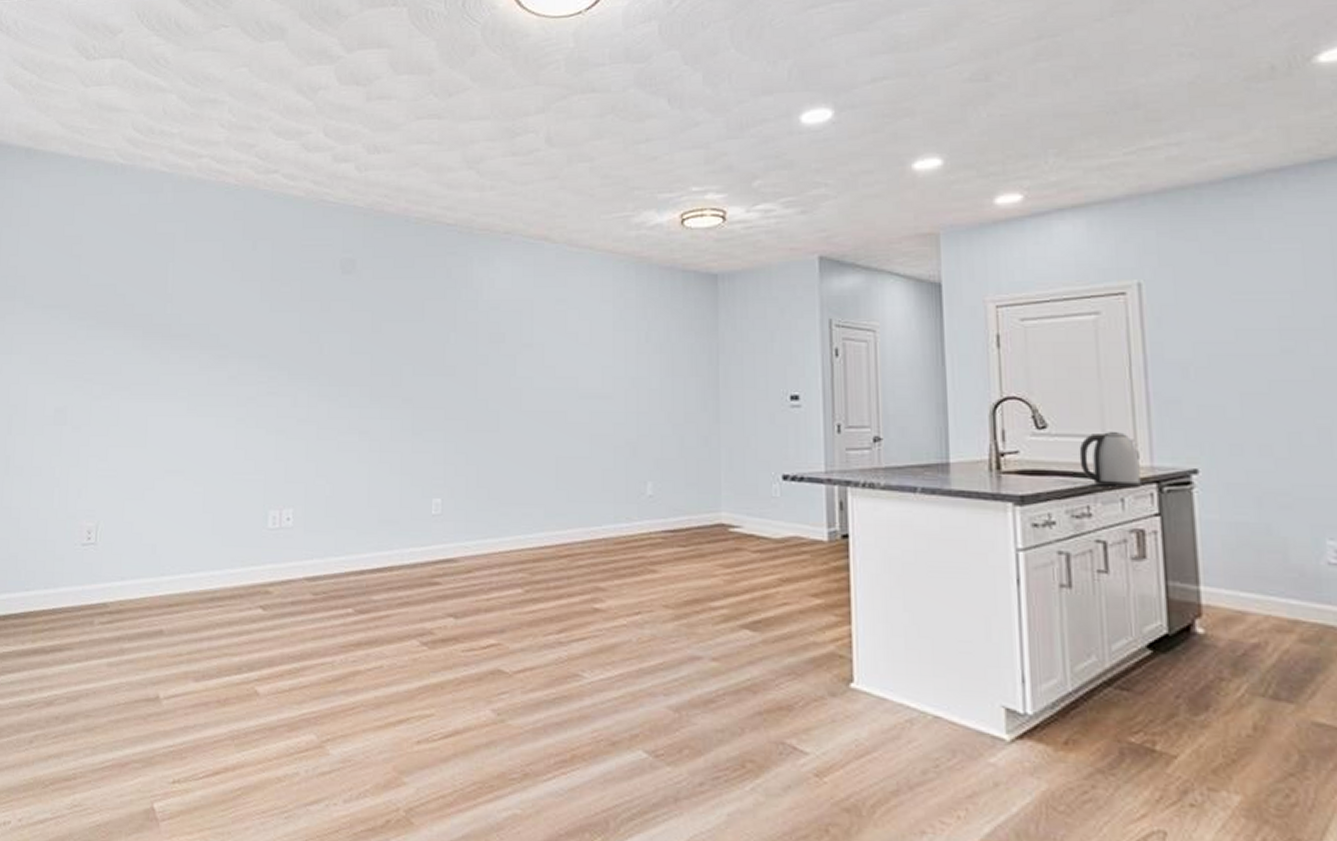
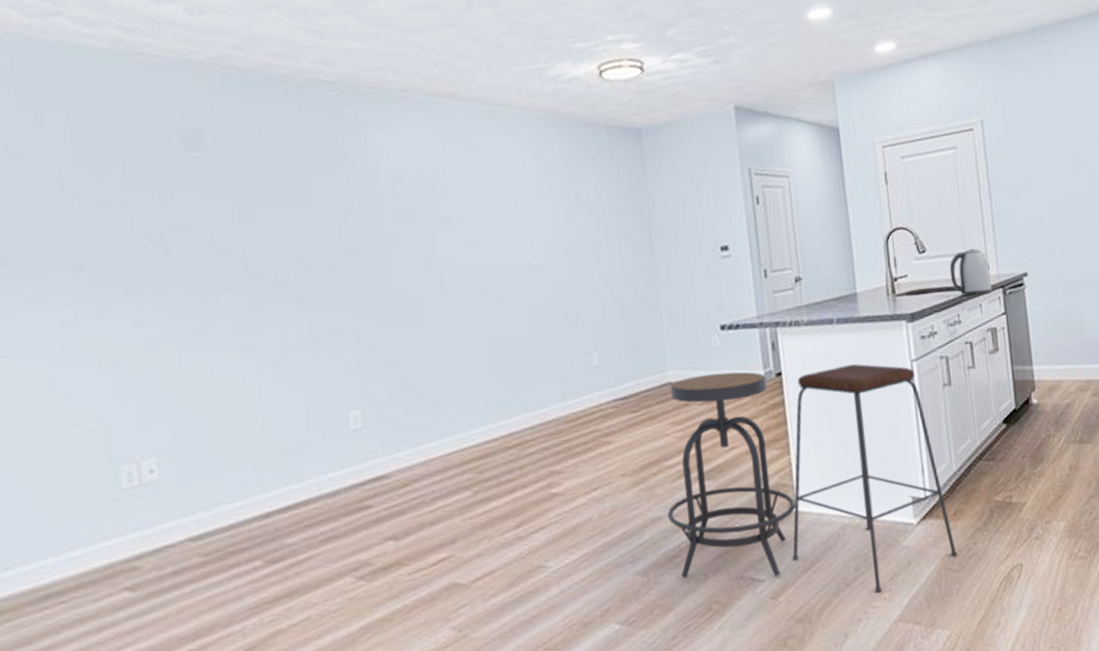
bar stool: none [706,522,853,754] -> present [666,371,796,579]
bar stool: none [843,540,1067,808] -> present [792,363,958,593]

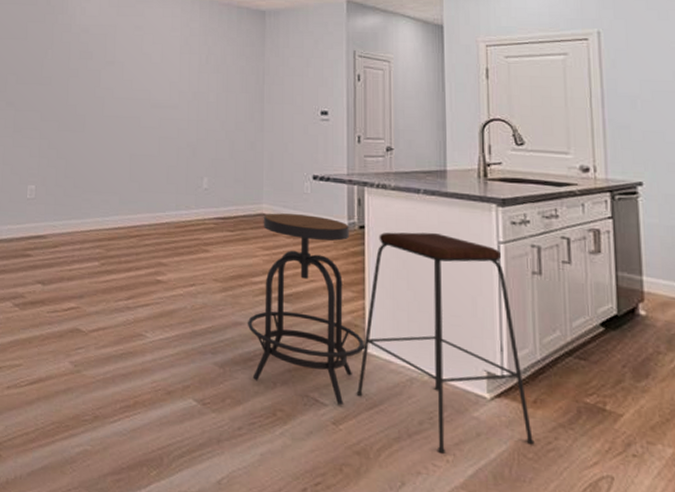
kettle: present [949,249,992,297] -> none [549,150,598,196]

